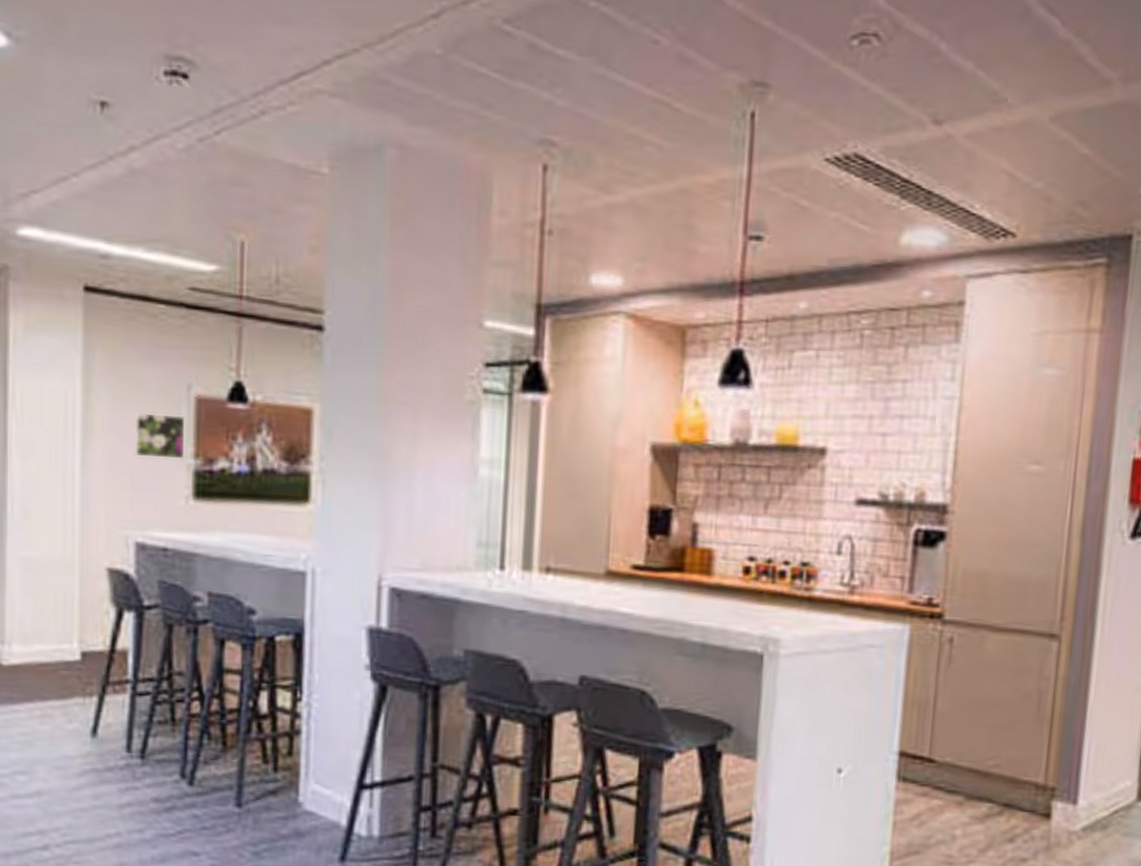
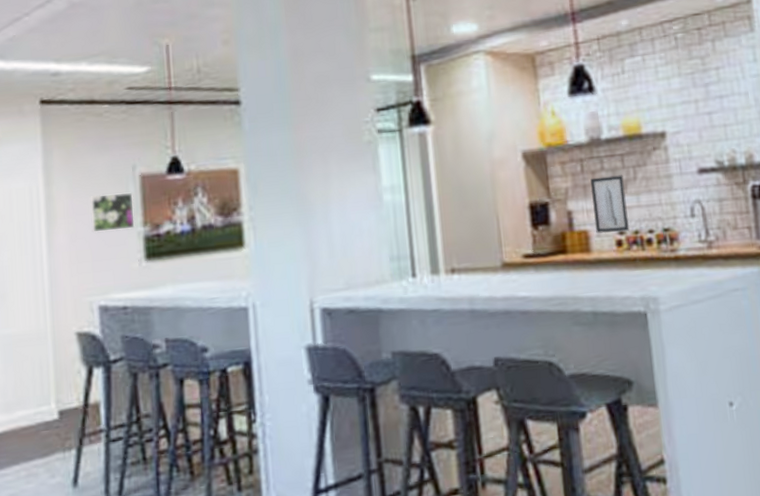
wall art: none [722,489,766,558] -> present [590,175,630,234]

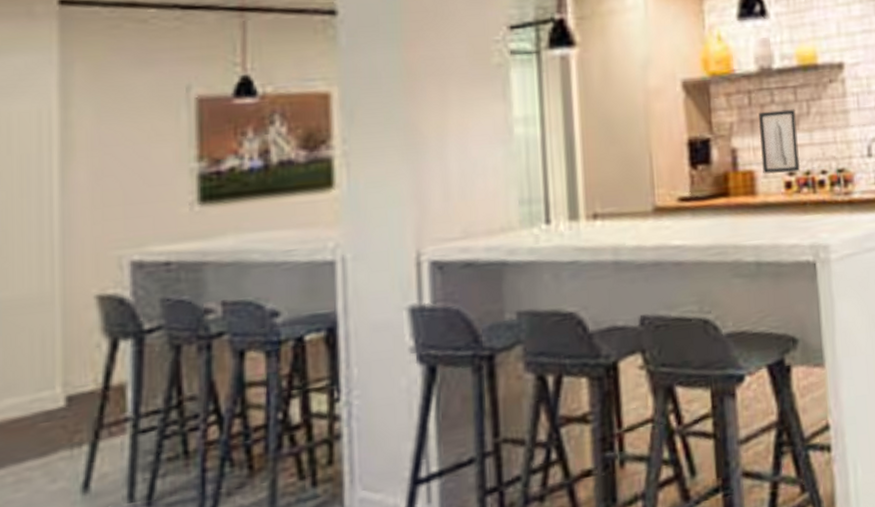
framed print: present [90,193,135,233] -> none [124,120,186,169]

